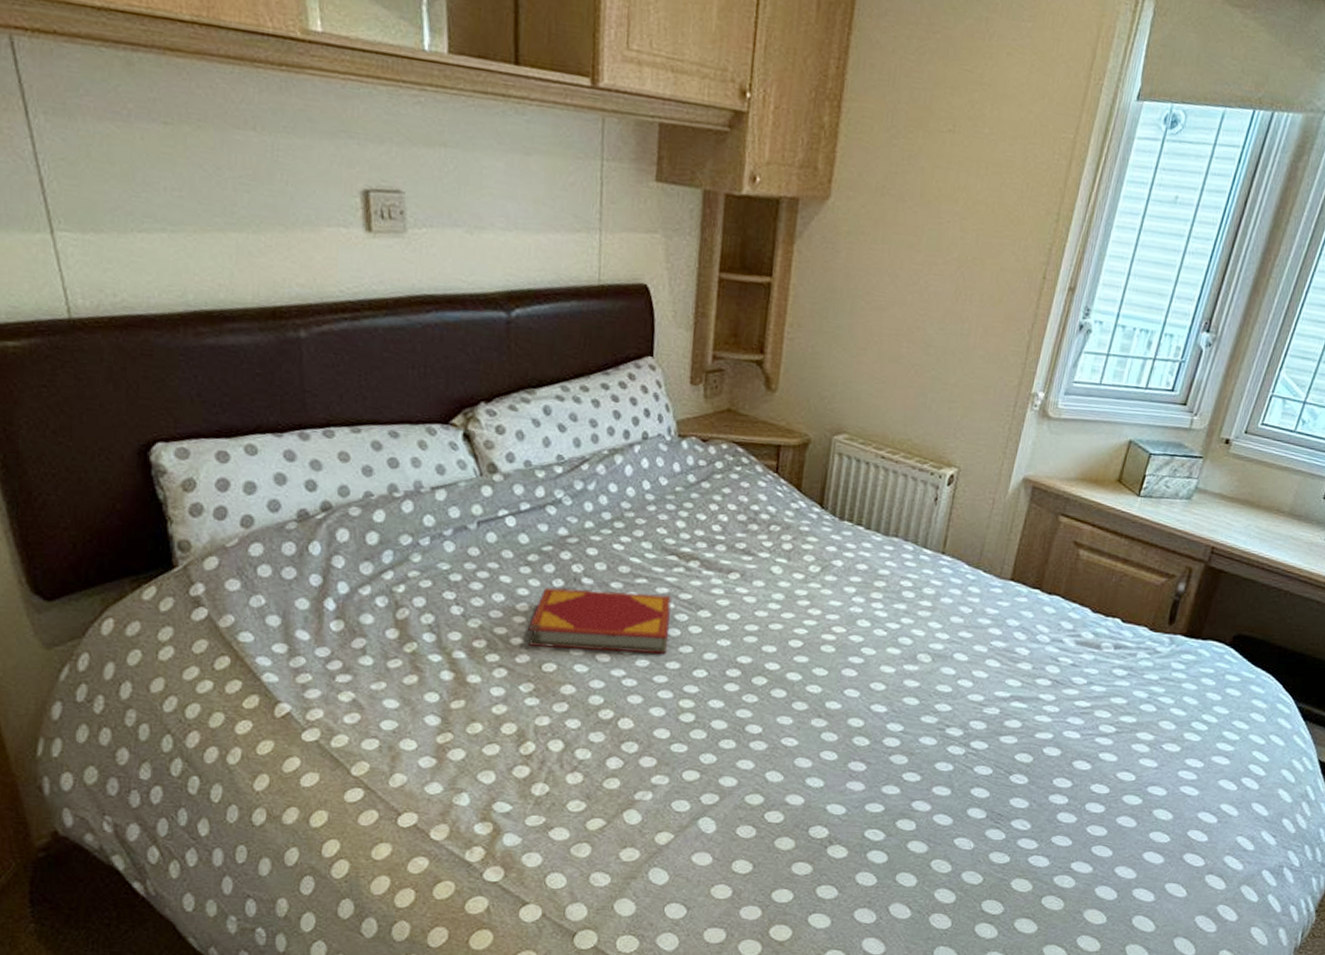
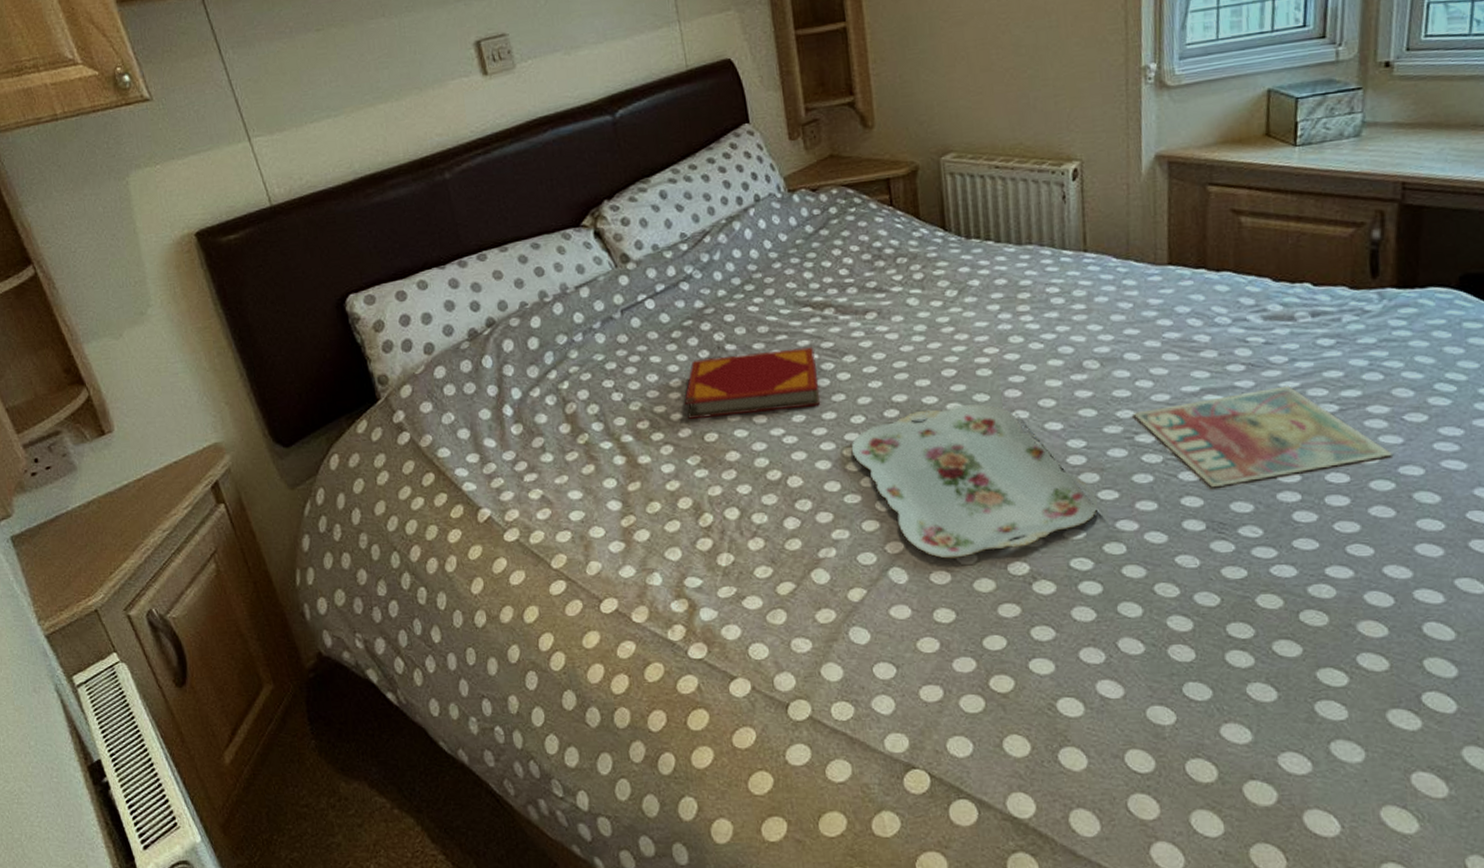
serving tray: none [687,675,901,817] -> present [851,403,1098,559]
magazine: none [949,704,1148,783] -> present [1132,385,1394,488]

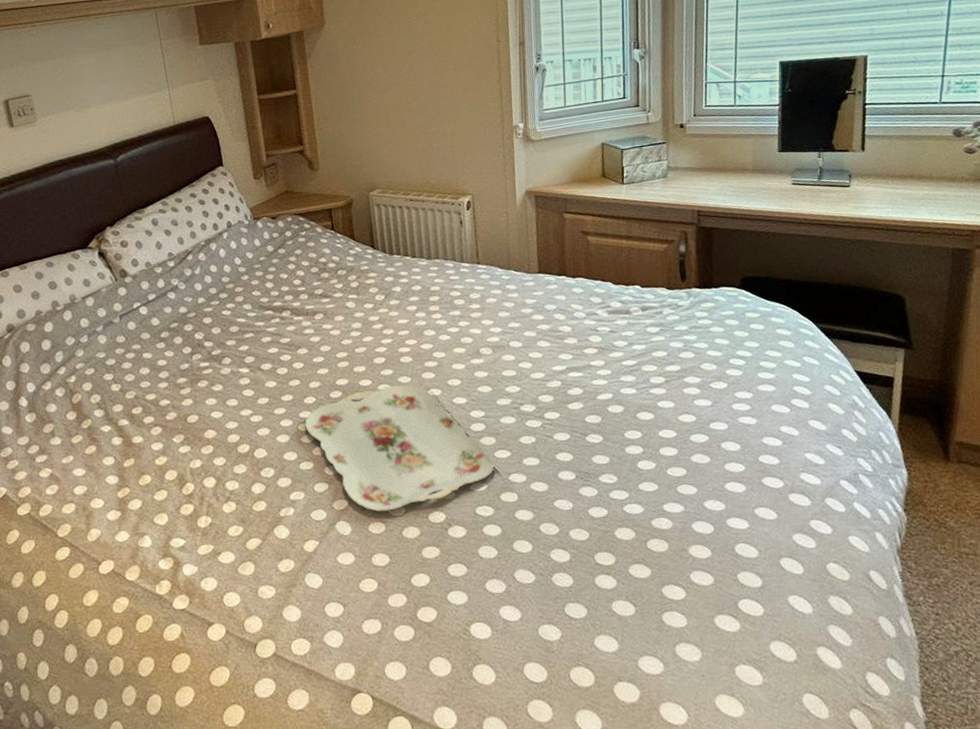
hardback book: present [684,347,821,419] -> none [171,342,281,404]
magazine: present [1132,385,1394,488] -> none [518,363,706,445]

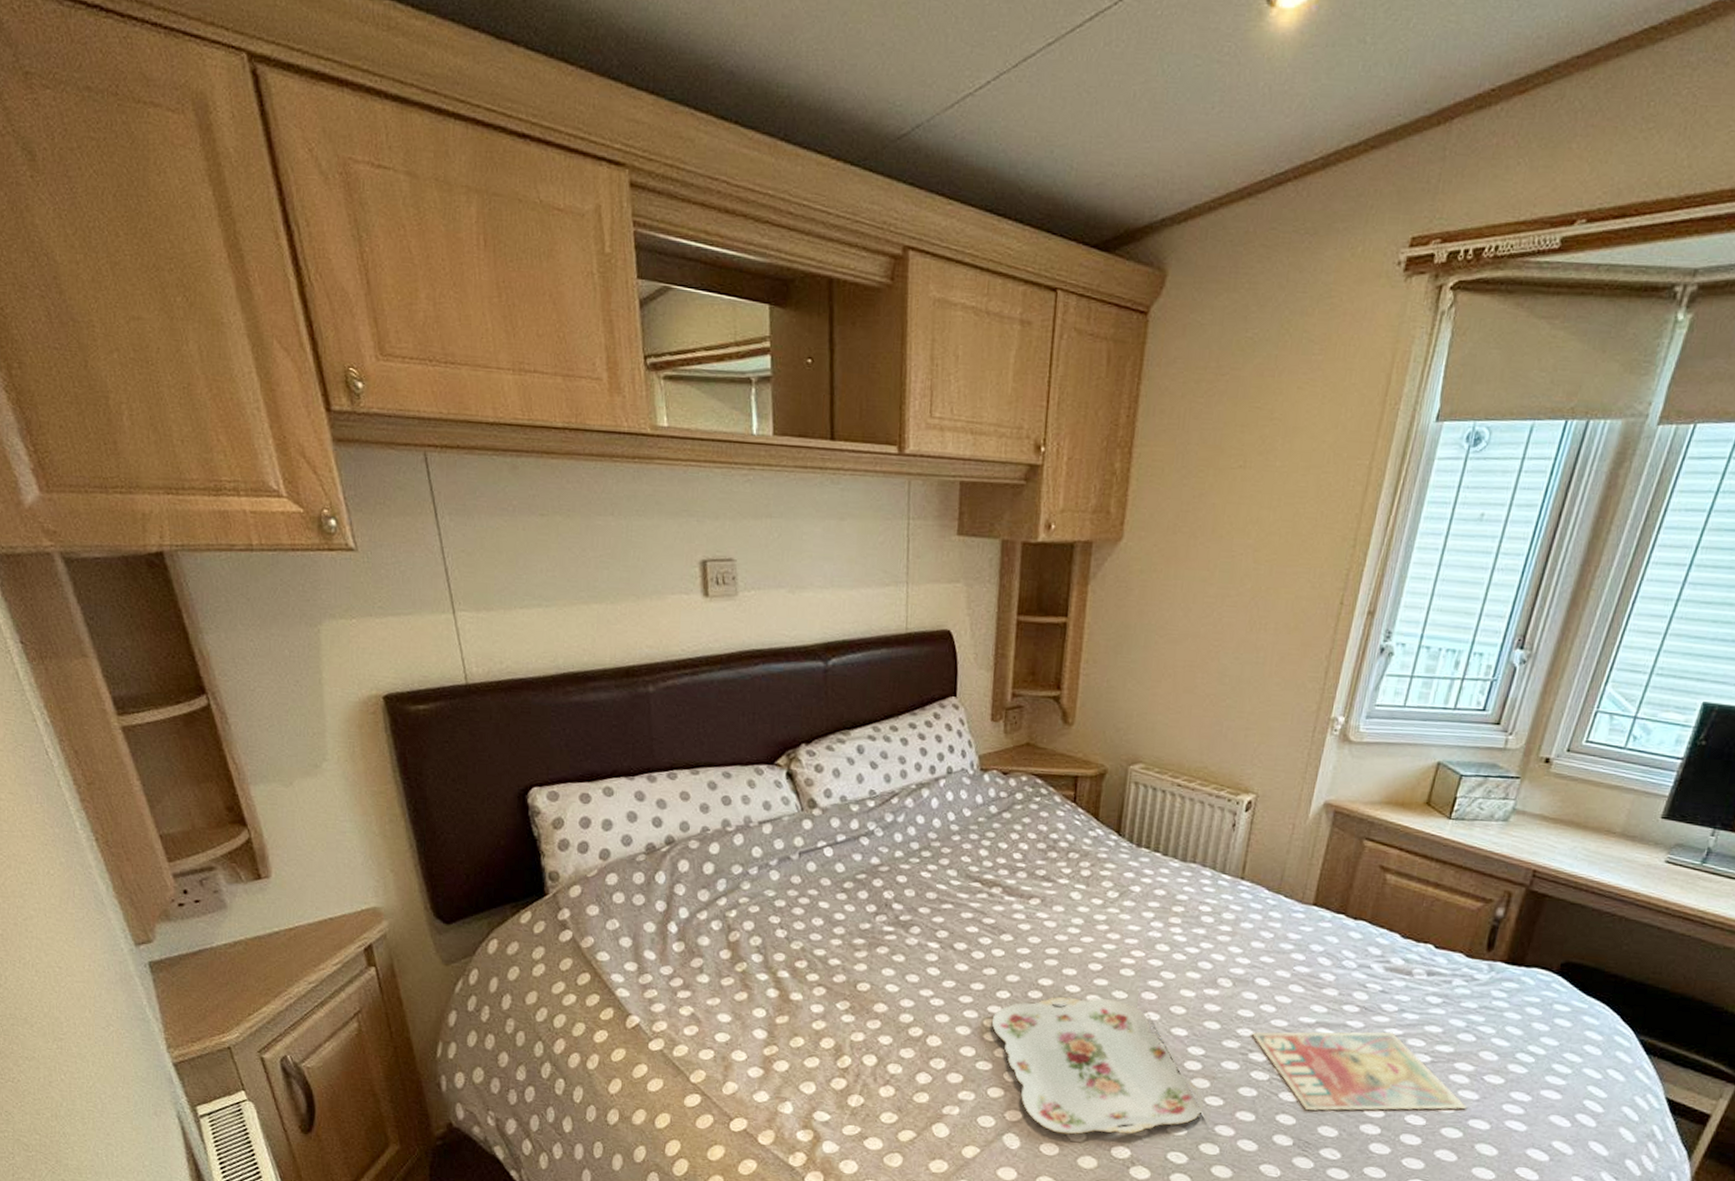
magazine: none [518,363,706,445] -> present [1251,1031,1468,1111]

